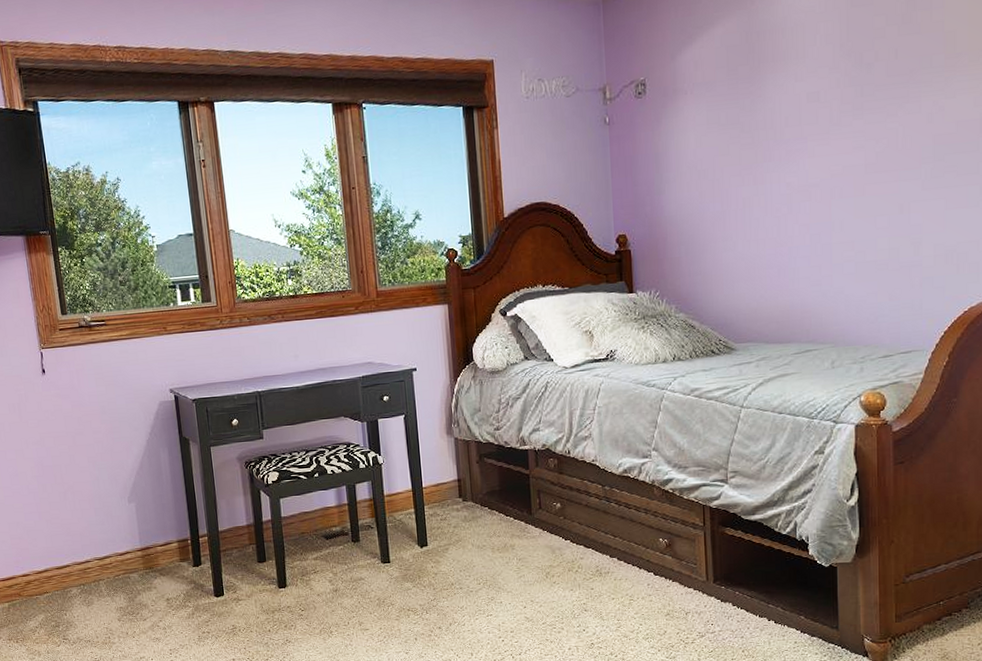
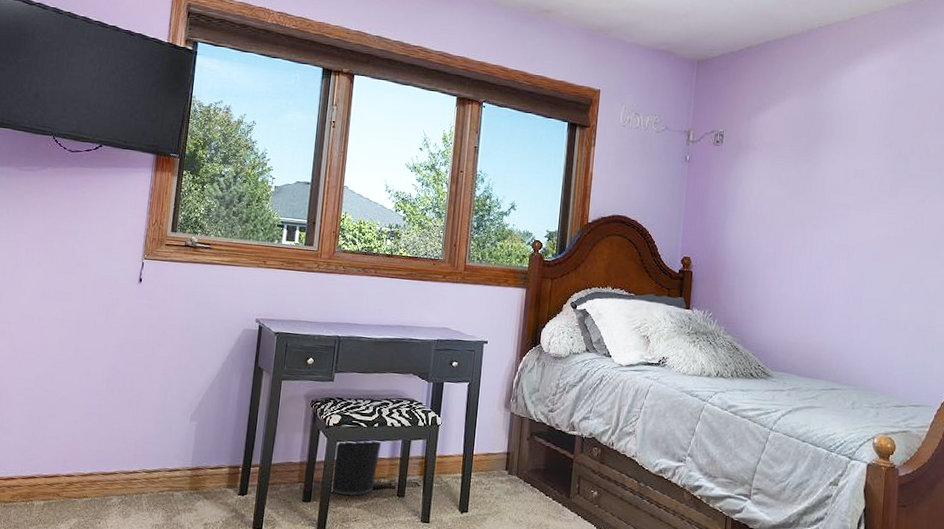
wastebasket: none [280,489,327,550] -> present [330,440,382,496]

